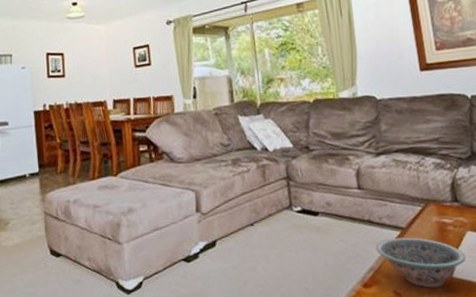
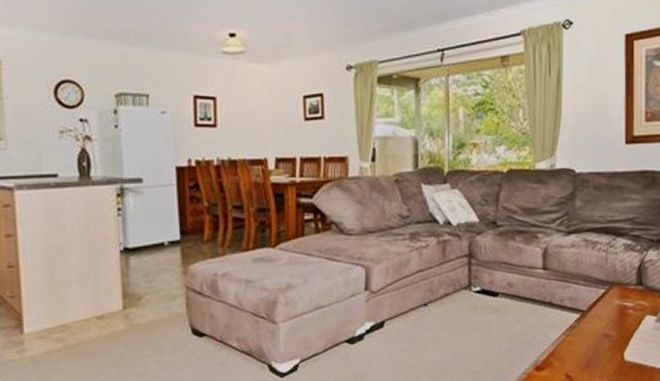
decorative bowl: present [375,237,466,288] -> none [553,320,641,371]

